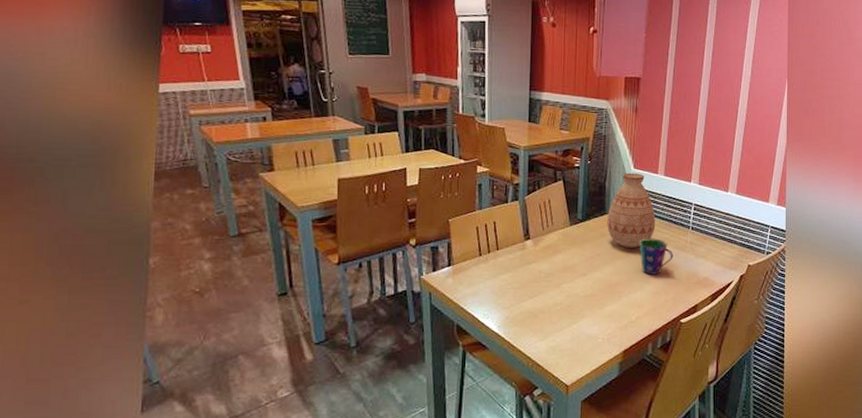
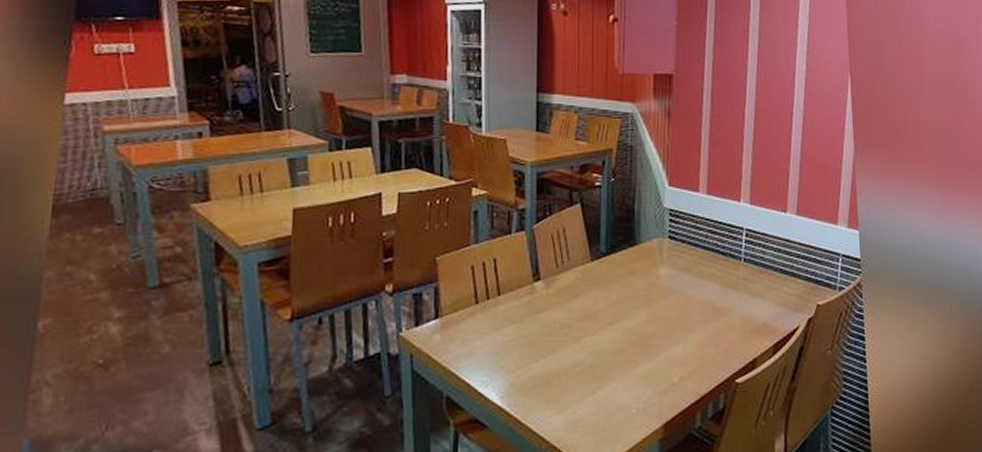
vase: present [607,172,656,248] -> none [638,191,699,287]
cup: present [639,238,674,275] -> none [678,274,723,322]

